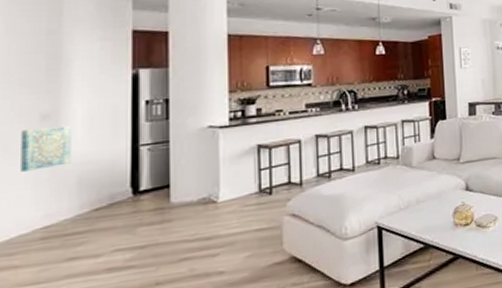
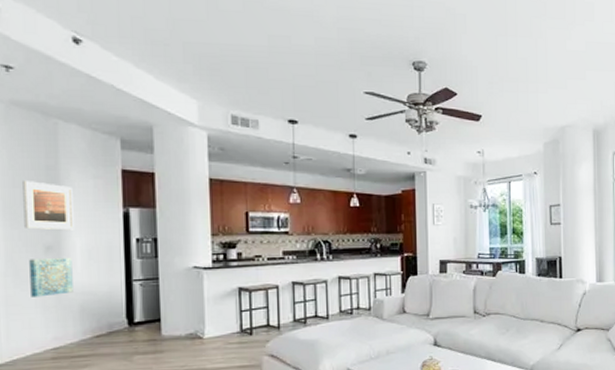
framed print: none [18,46,76,98] -> present [23,179,74,231]

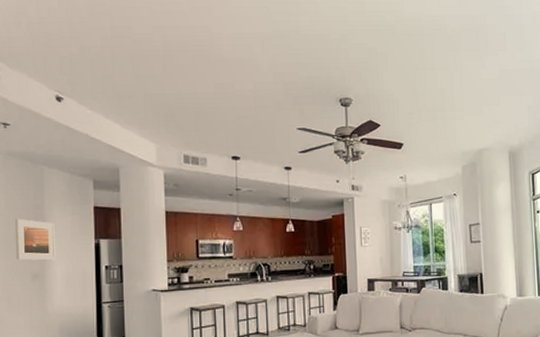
wall art: present [29,258,73,297] -> none [20,284,54,319]

